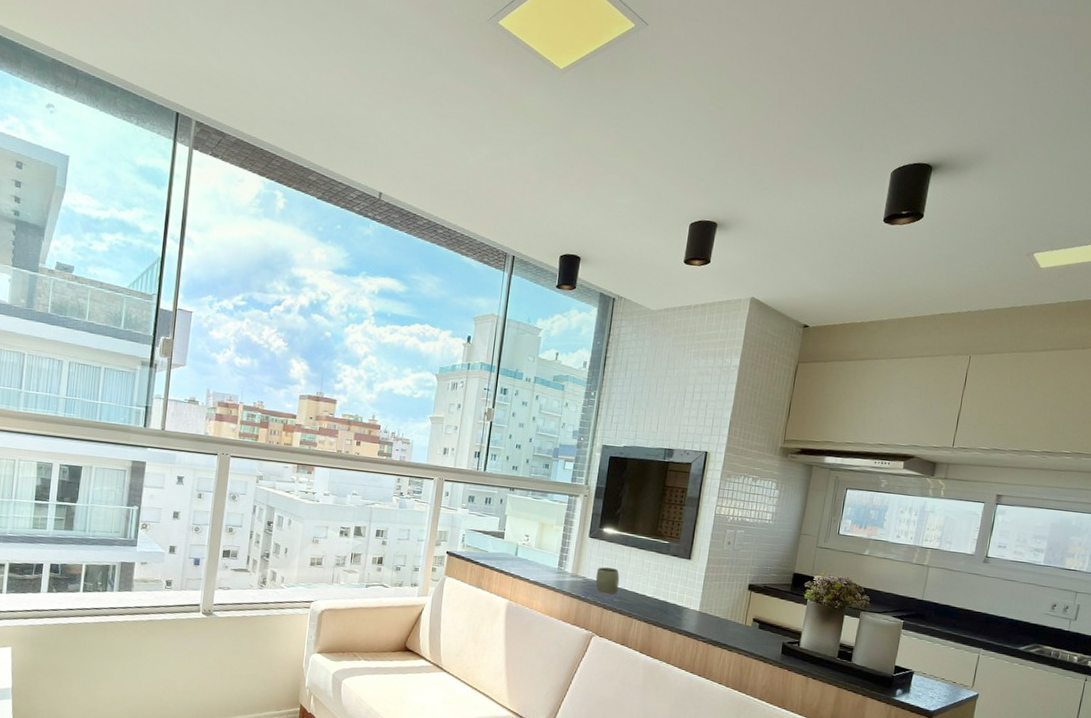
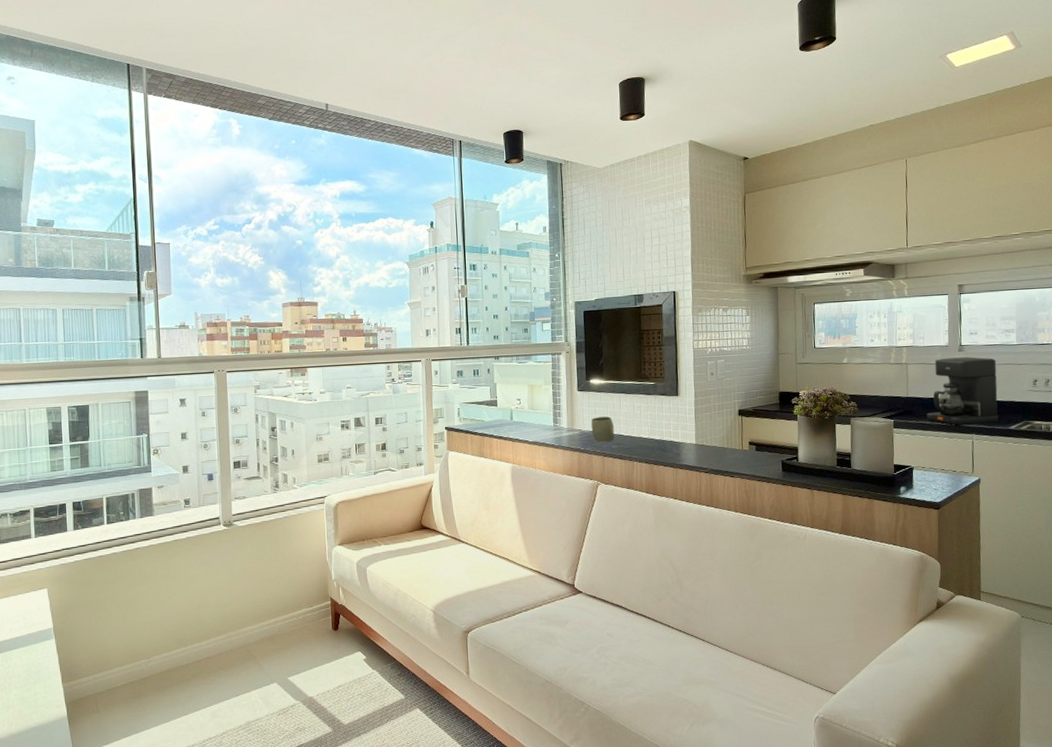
coffee maker: none [938,566,1019,641] -> present [927,357,999,426]

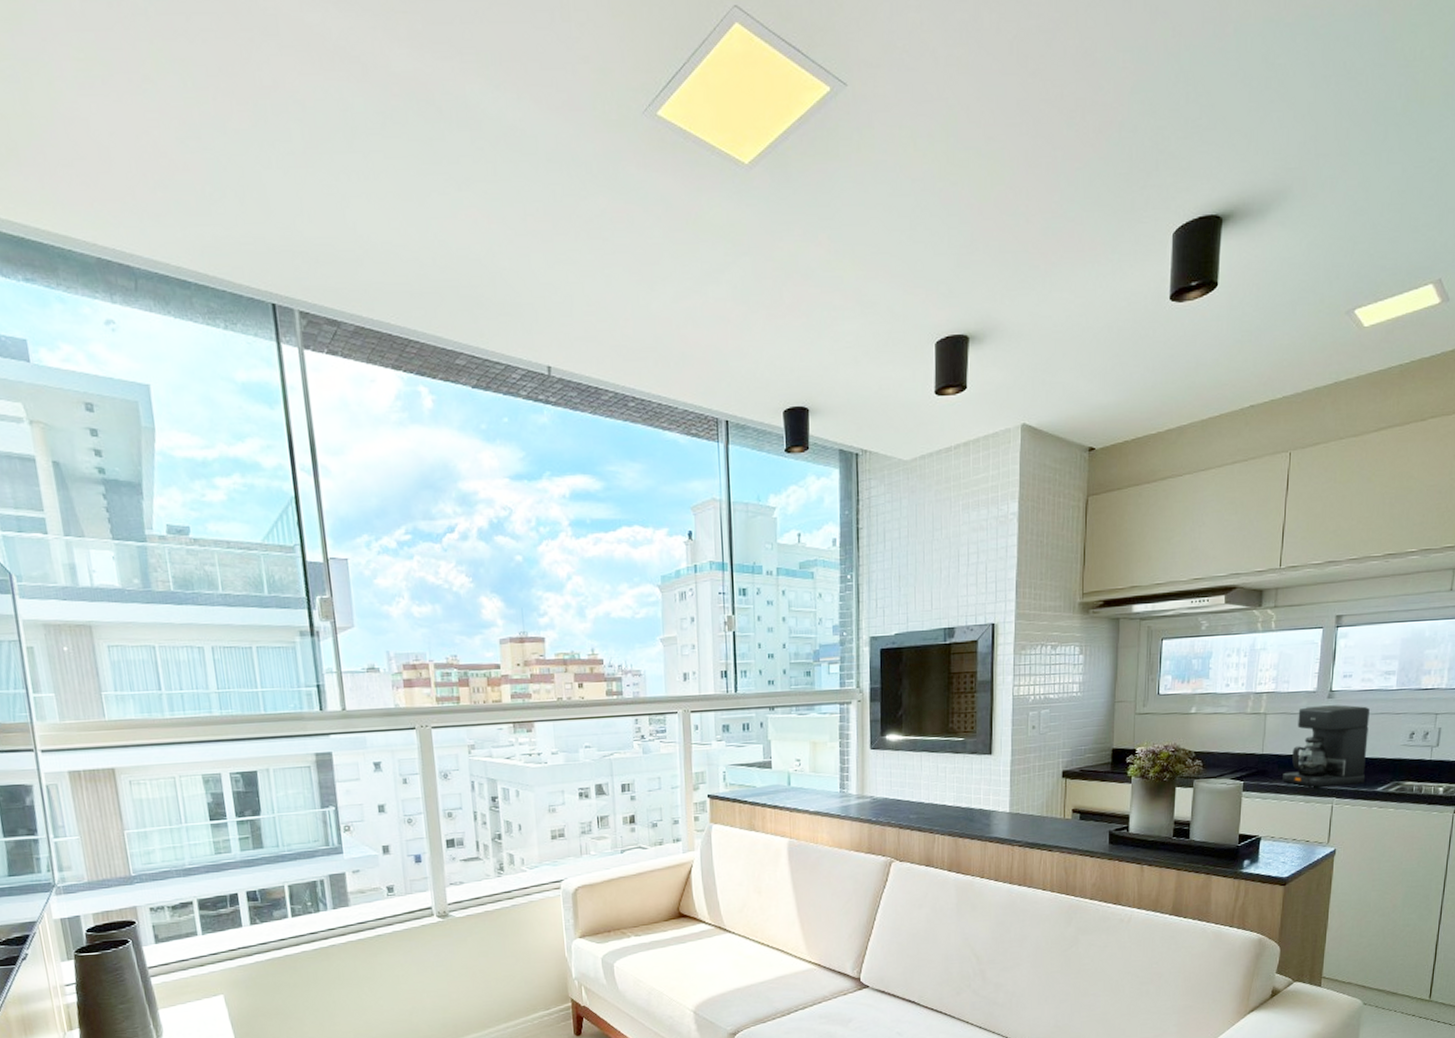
mug: present [591,416,615,443] -> none [885,780,914,812]

